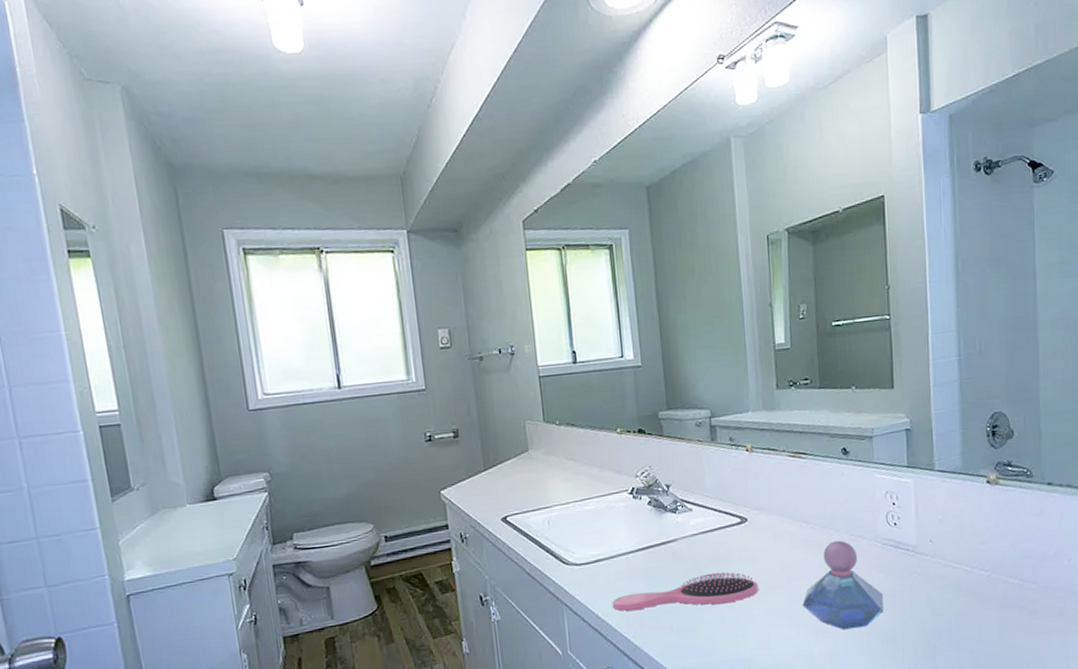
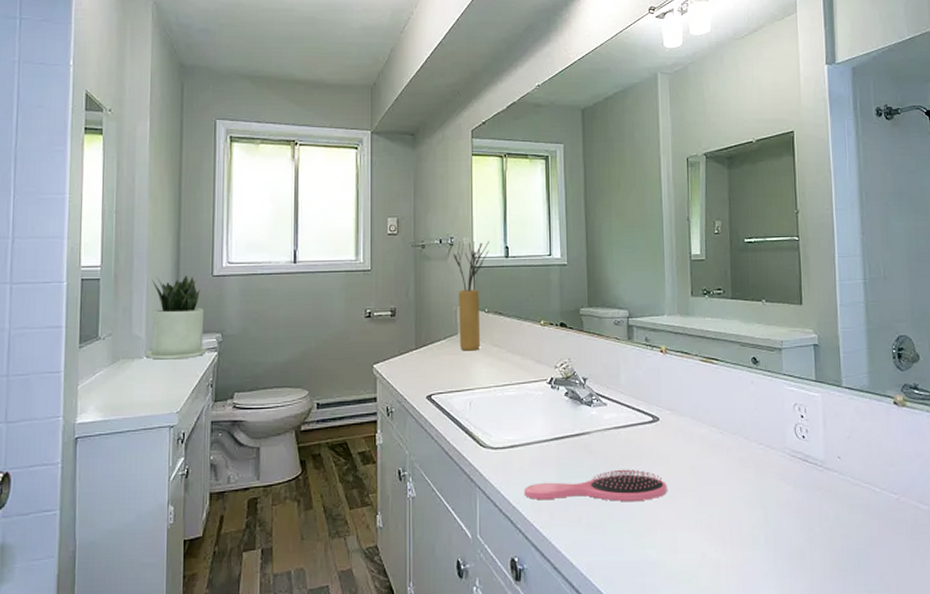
planter: none [180,412,257,507] -> present [145,276,209,360]
vase: none [515,346,555,468] -> present [453,241,490,351]
perfume bottle: present [802,540,883,630] -> none [710,448,792,541]

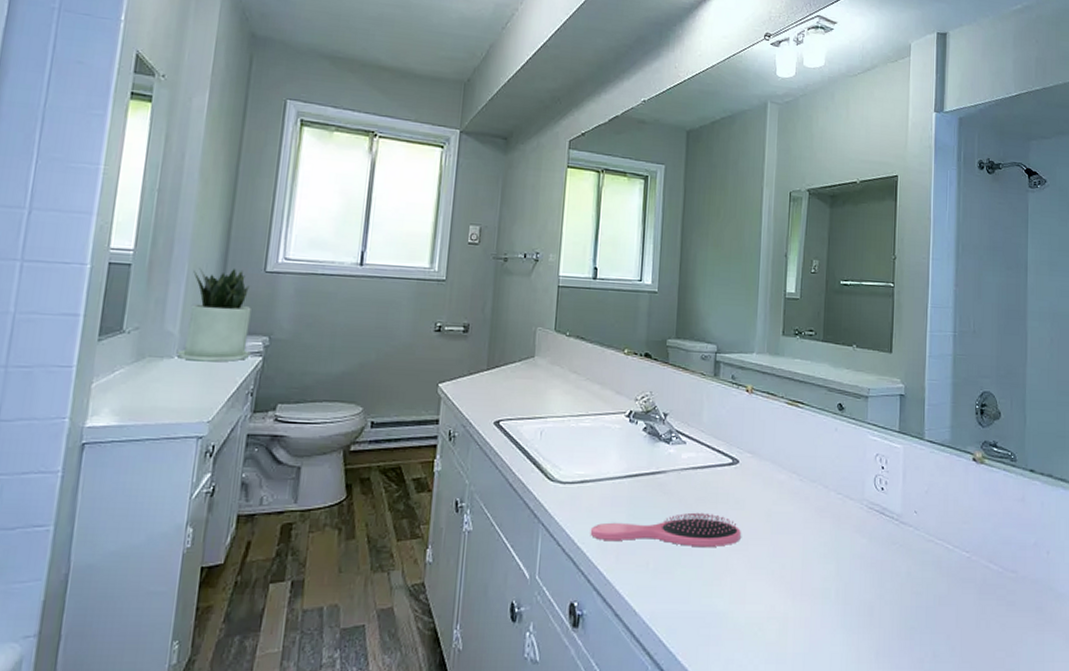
vase: present [453,241,490,351] -> none [535,257,579,376]

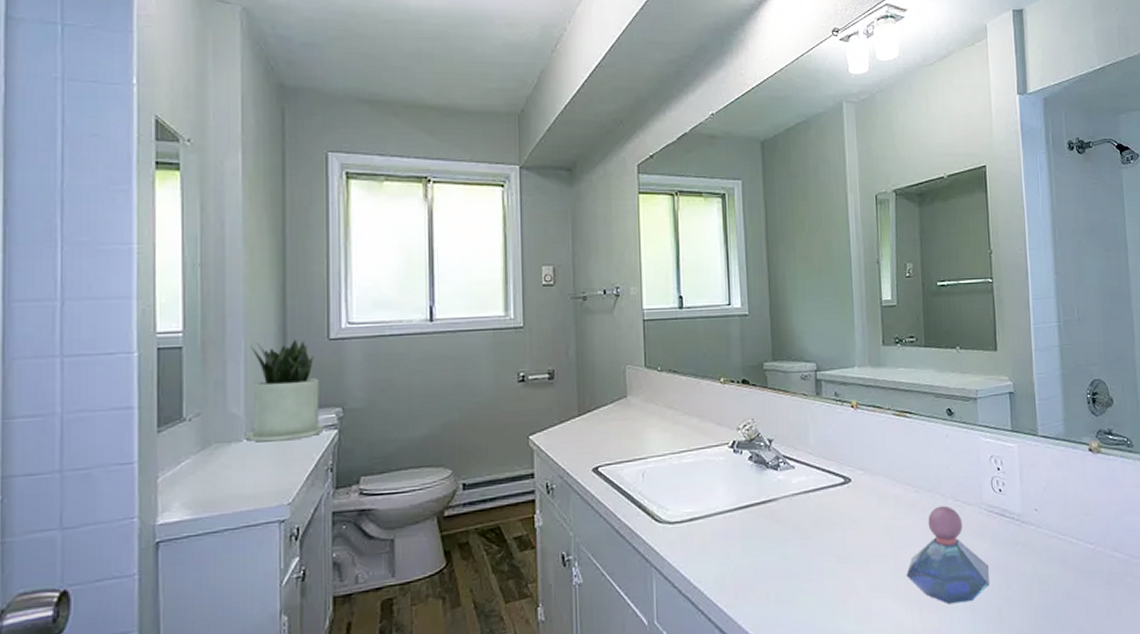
hairbrush: present [590,512,741,547] -> none [705,535,861,577]
perfume bottle: none [783,497,864,595] -> present [906,505,989,605]

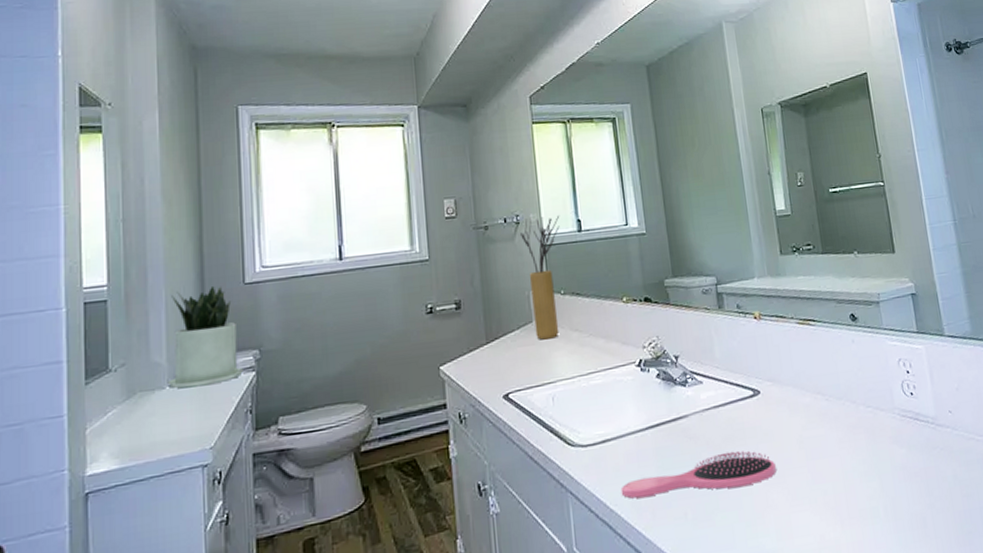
vase: none [620,290,662,416] -> present [520,215,560,340]
hairbrush: none [705,535,861,577] -> present [620,450,776,499]
perfume bottle: present [906,505,989,605] -> none [823,412,910,515]

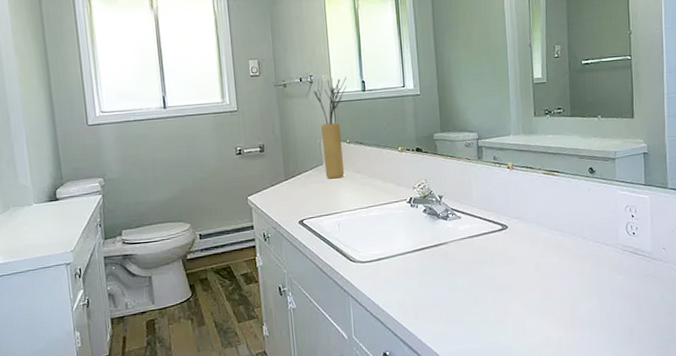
planter: present [167,286,245,389] -> none [30,126,93,206]
hairbrush: present [620,450,776,499] -> none [391,271,516,303]

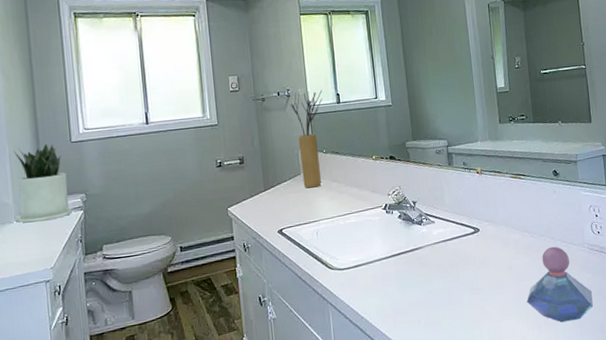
planter: none [30,126,93,206] -> present [14,144,75,223]
perfume bottle: none [553,246,623,324] -> present [526,246,593,323]

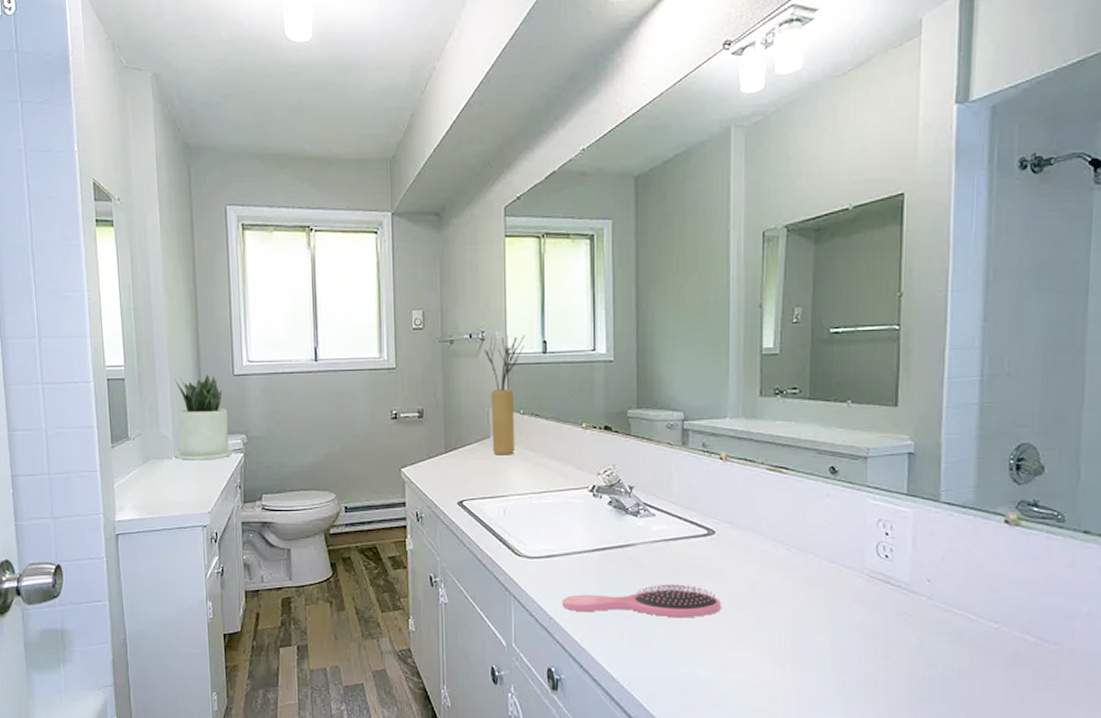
hairbrush: none [369,274,490,309] -> present [561,584,721,617]
perfume bottle: present [526,246,593,323] -> none [769,566,865,666]

